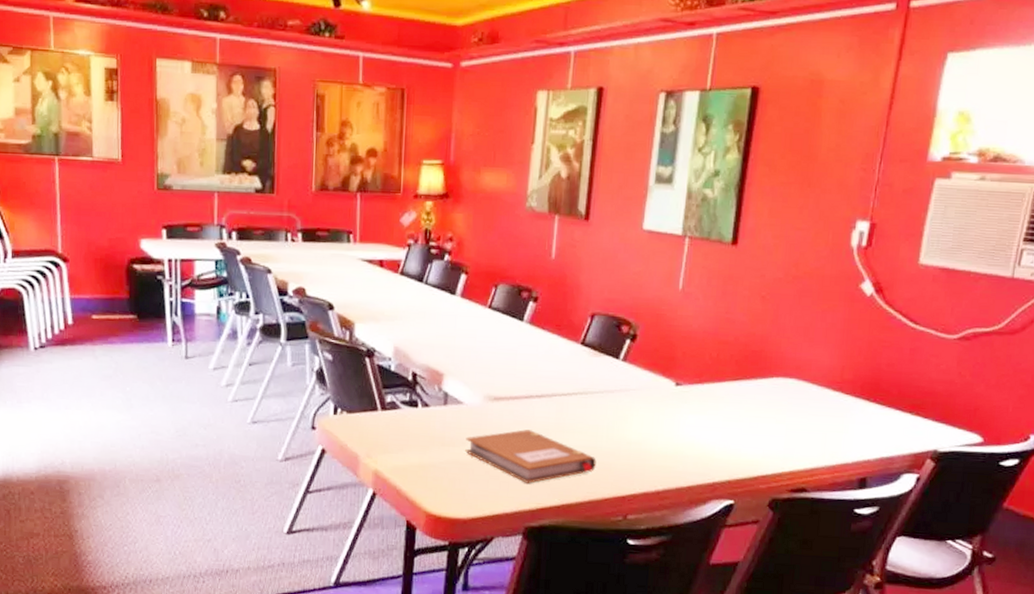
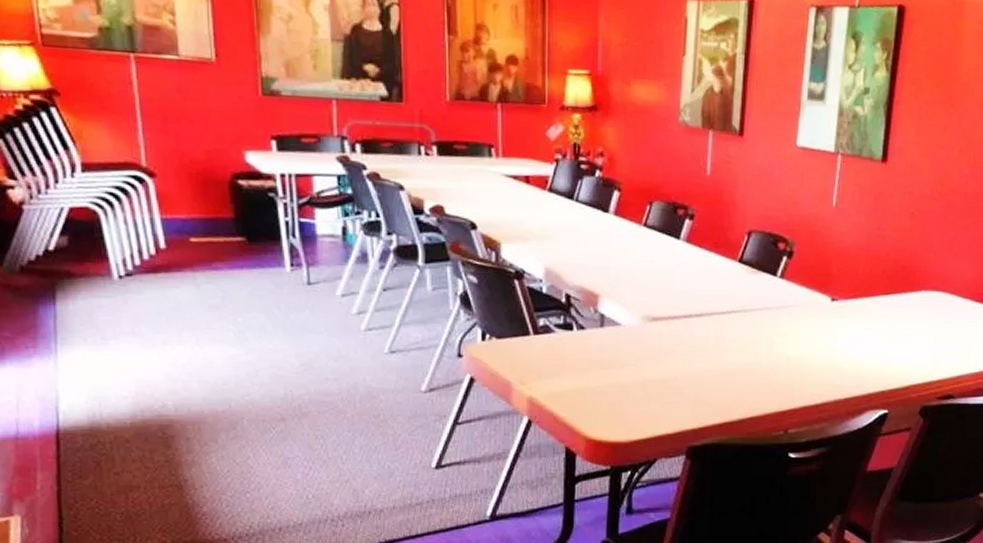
notebook: present [465,429,597,484] -> none [624,349,757,403]

